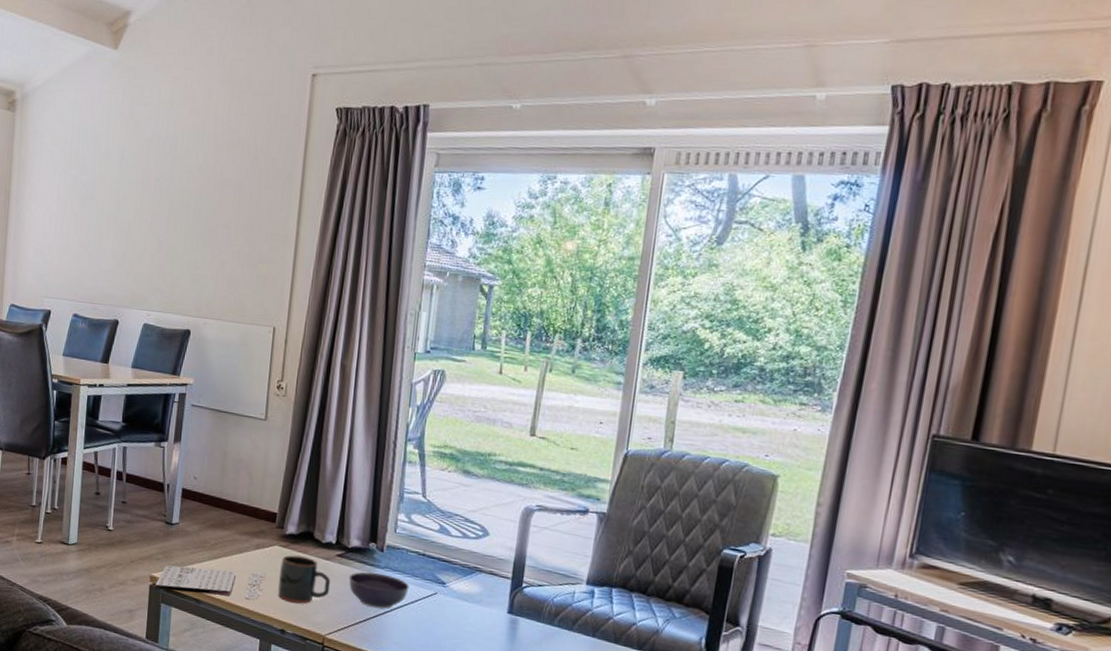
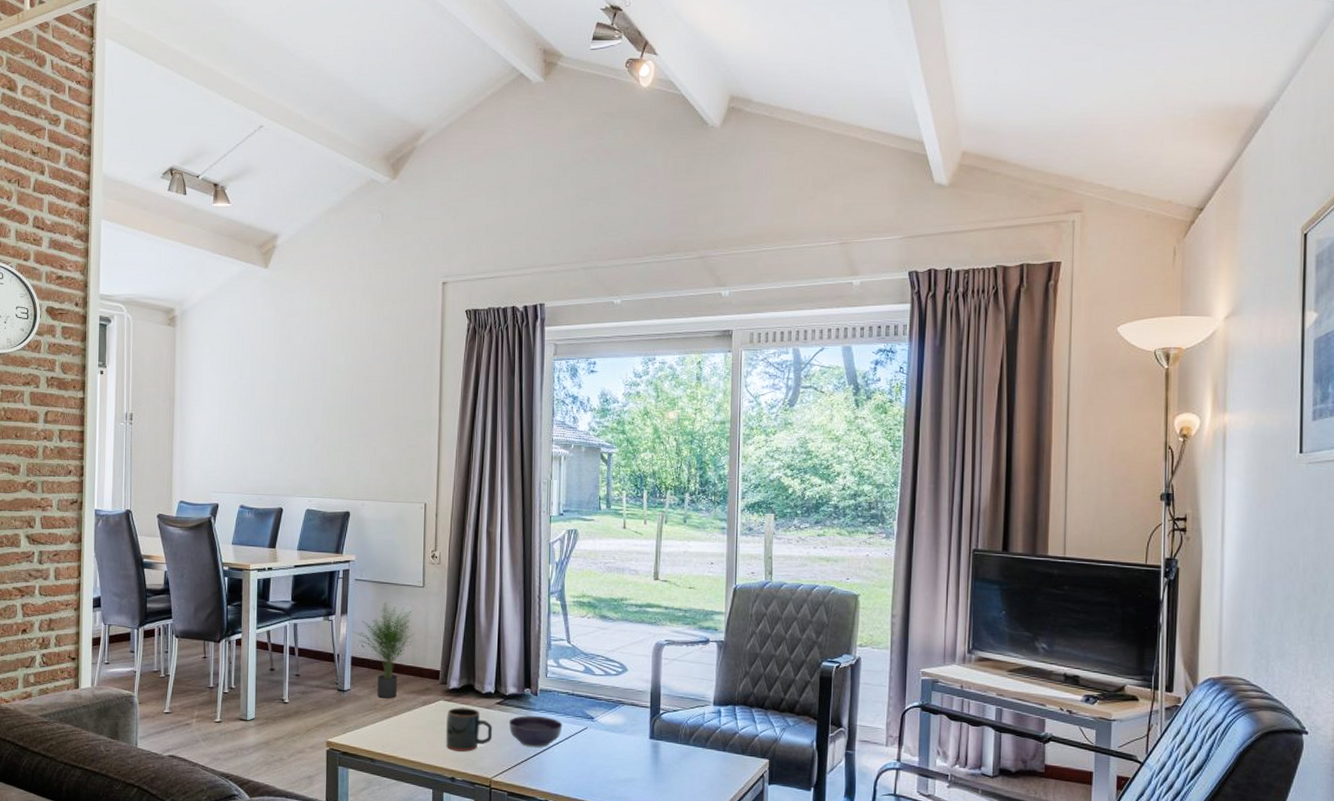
magazine: present [154,565,266,600] -> none [331,726,434,754]
potted plant: none [185,432,253,538] -> present [353,601,414,698]

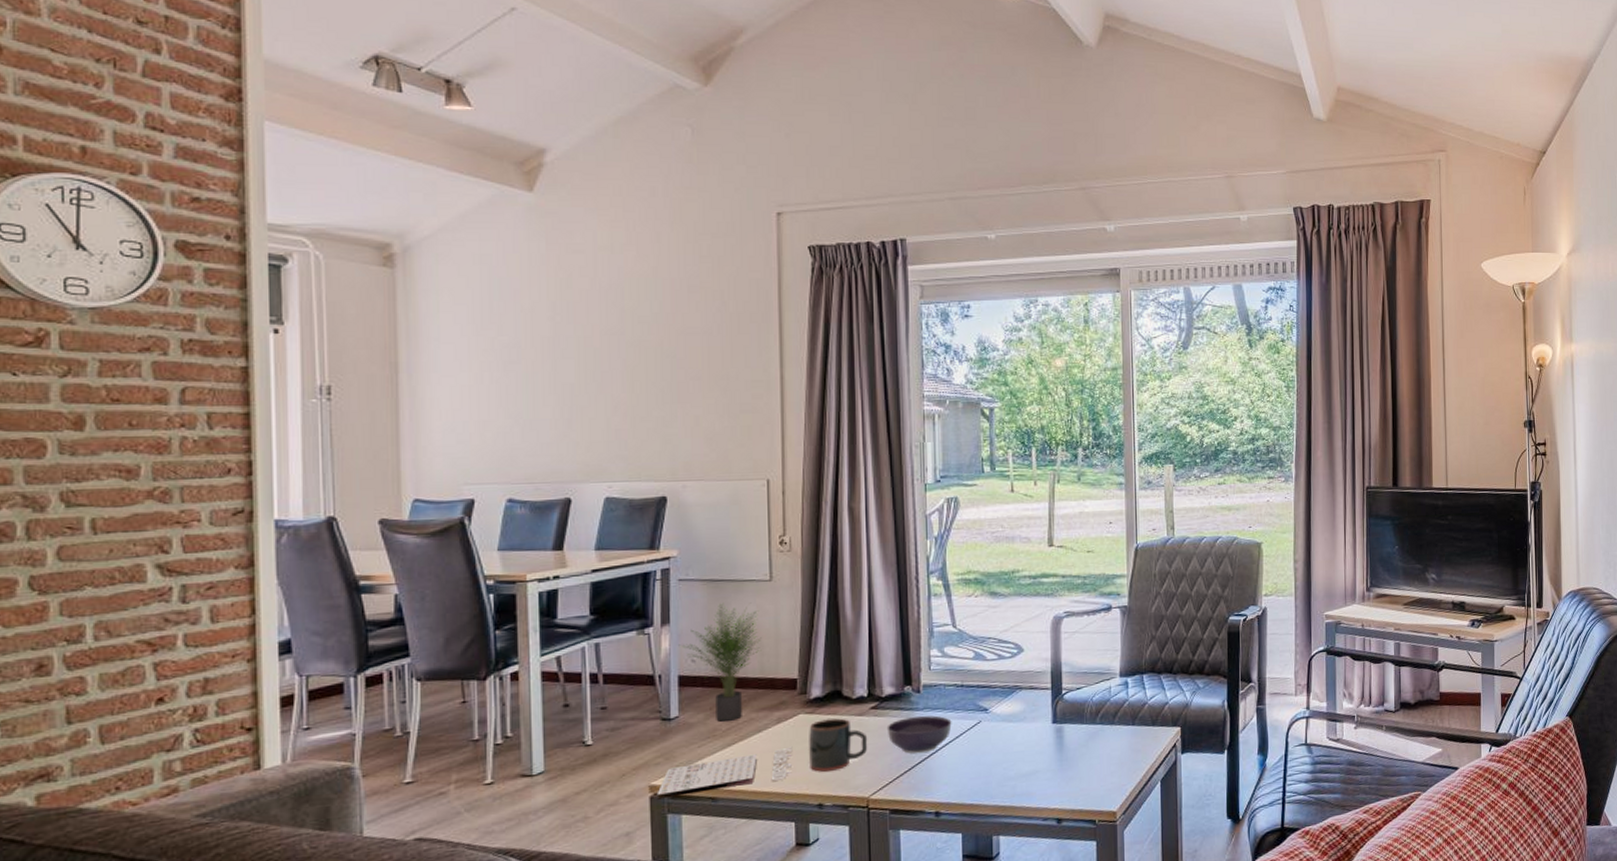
magazine: none [331,726,434,754] -> present [656,746,793,800]

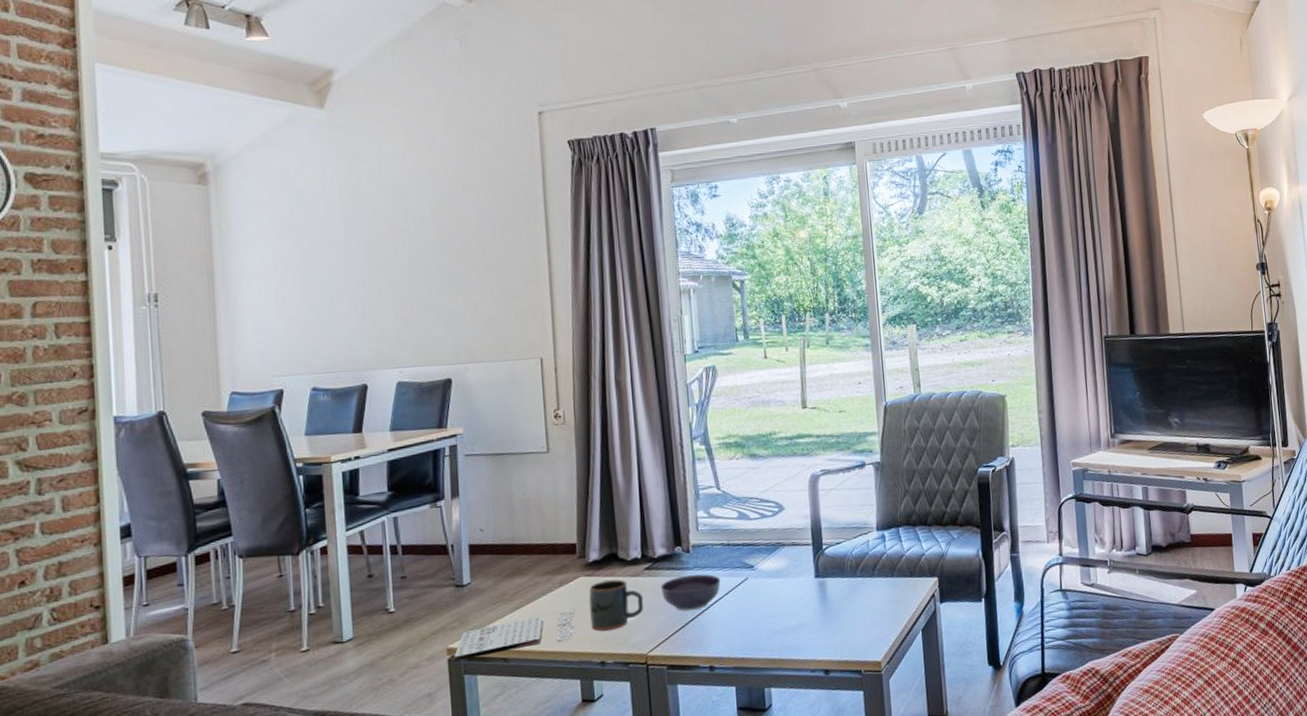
potted plant: present [678,603,762,722] -> none [467,475,543,586]

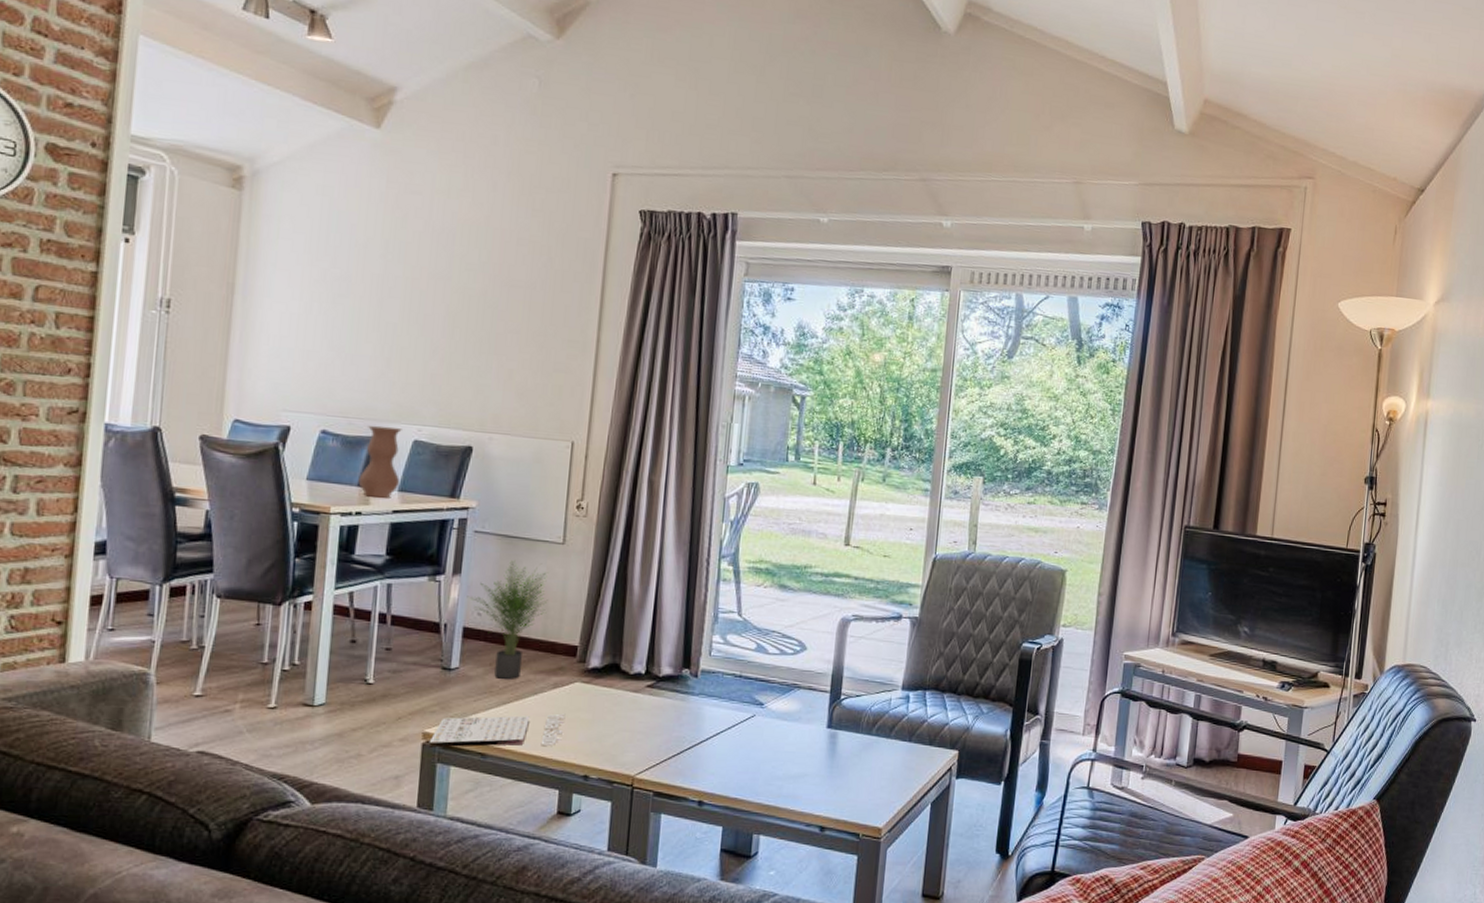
vase: none [352,373,391,441] -> present [358,425,402,498]
potted plant: none [467,475,543,586] -> present [467,560,549,679]
mug: present [588,579,644,631] -> none [579,691,641,744]
bowl: present [660,574,721,611] -> none [660,701,726,739]

